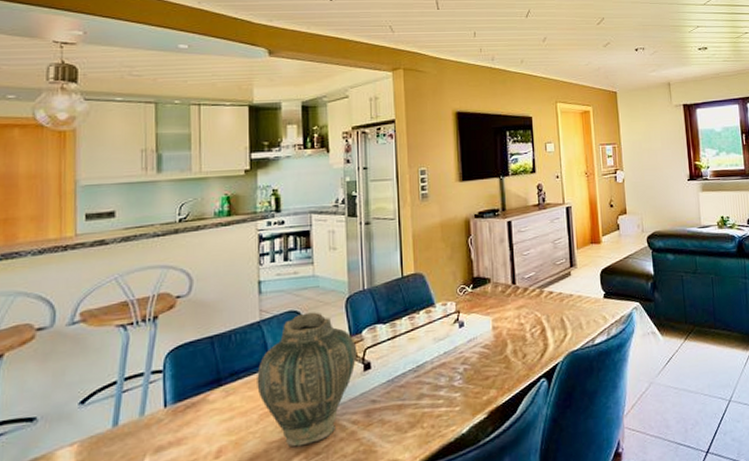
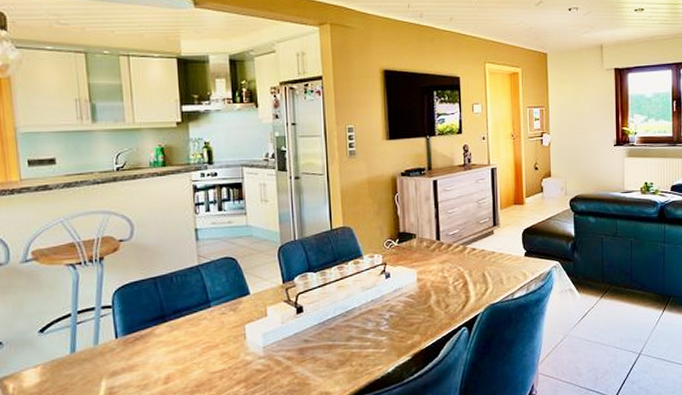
vase: present [257,312,358,447] -> none [198,259,290,377]

